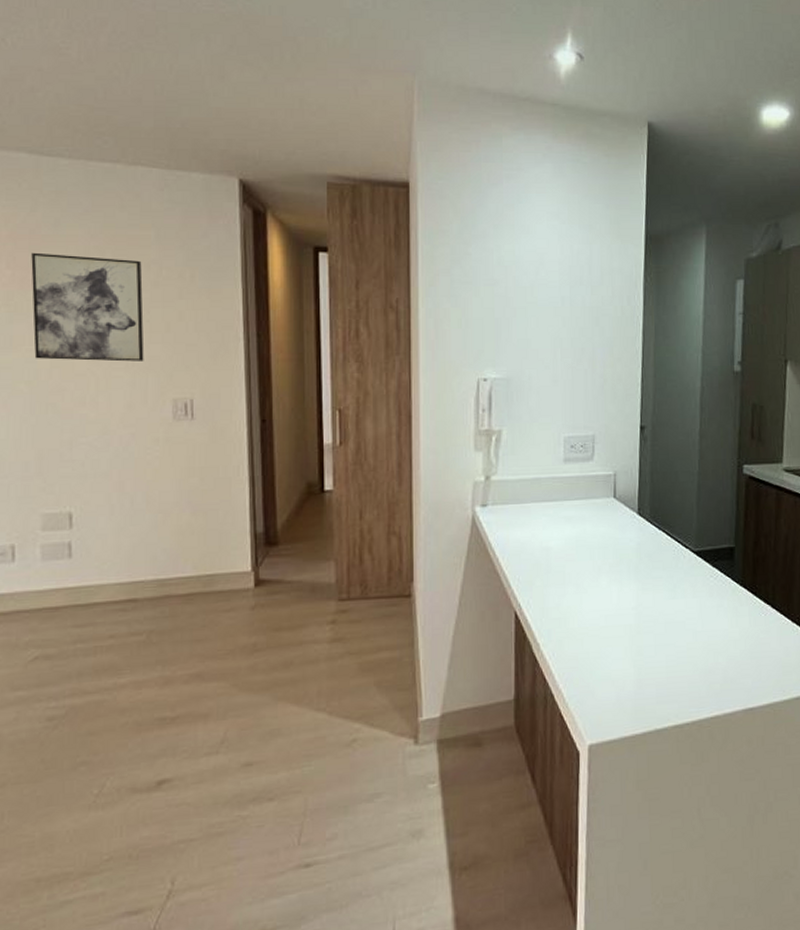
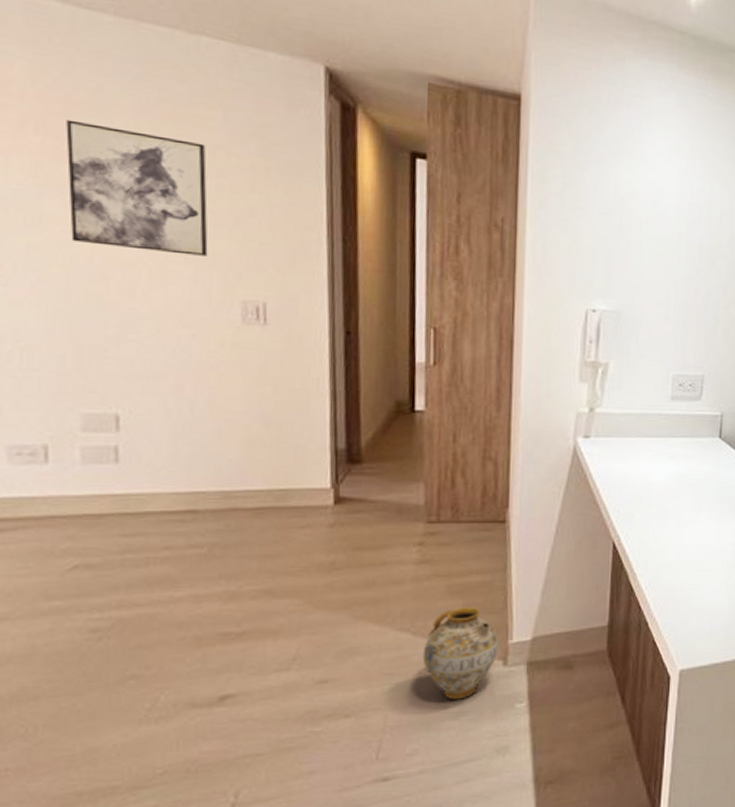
ceramic jug: none [338,684,409,781] -> present [422,607,499,700]

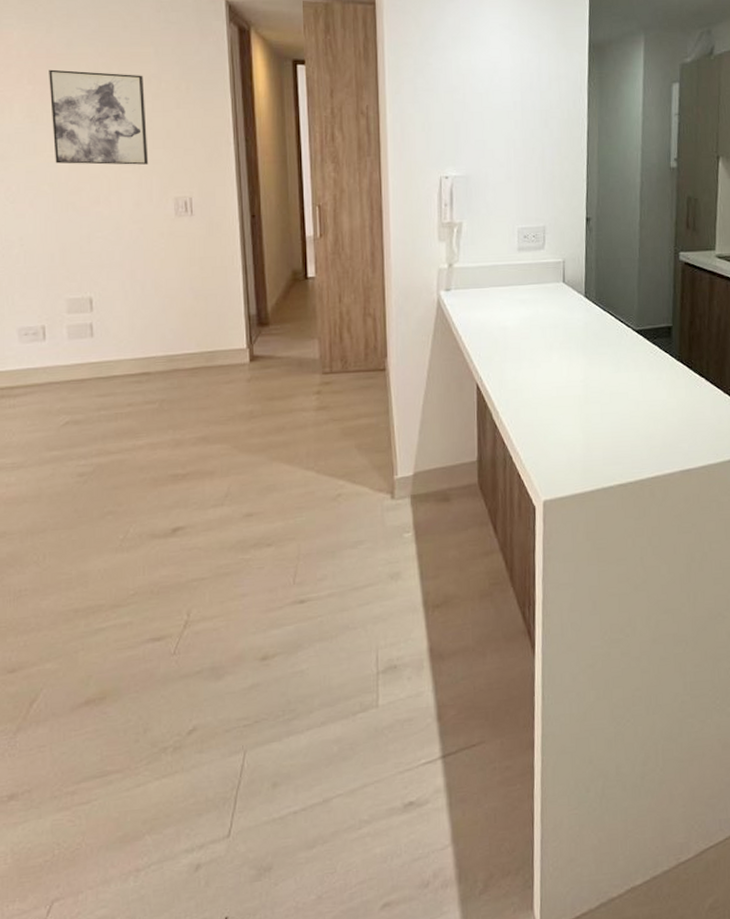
ceramic jug: present [422,607,499,700] -> none [325,447,386,531]

